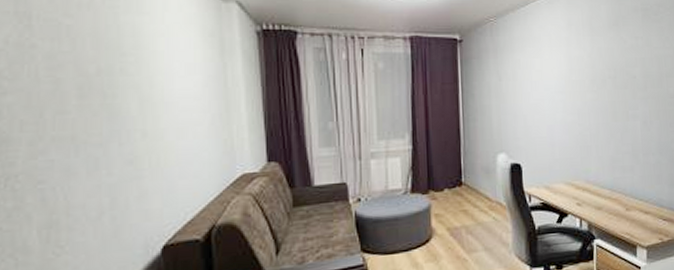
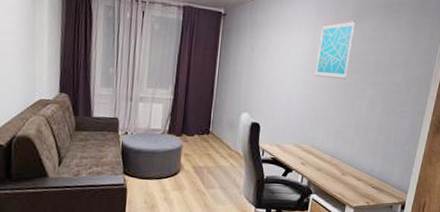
wall art: none [576,29,613,99] -> present [315,20,356,79]

